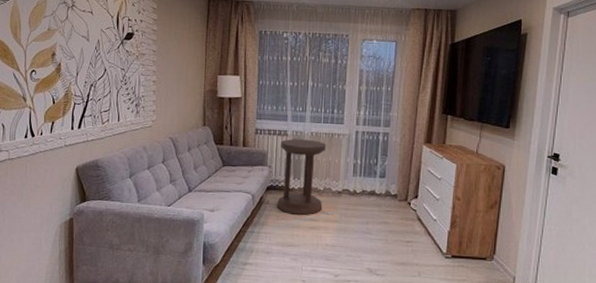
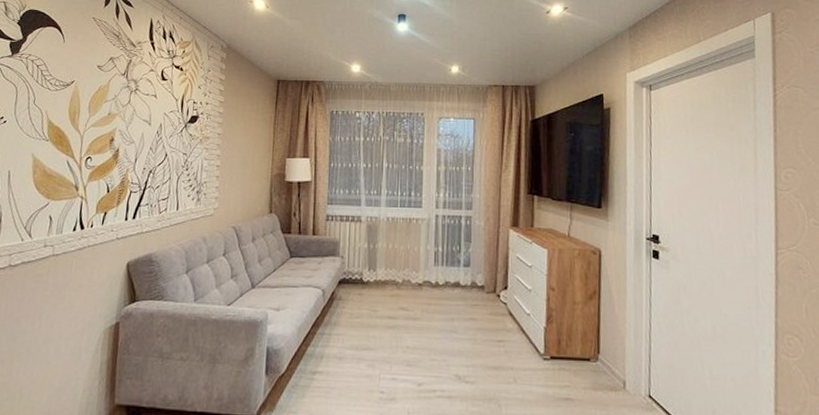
side table: present [277,138,327,215] -> none [350,225,405,312]

